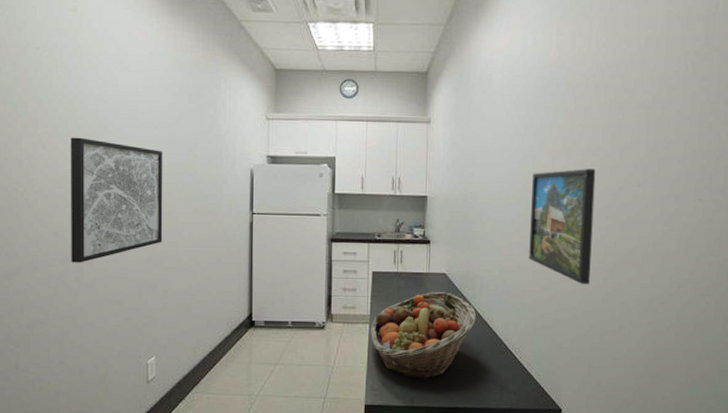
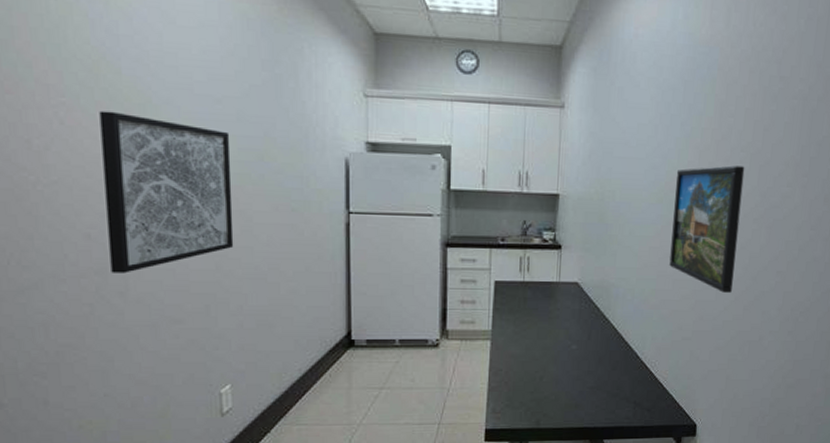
fruit basket: present [370,292,477,380] -> none [492,303,611,400]

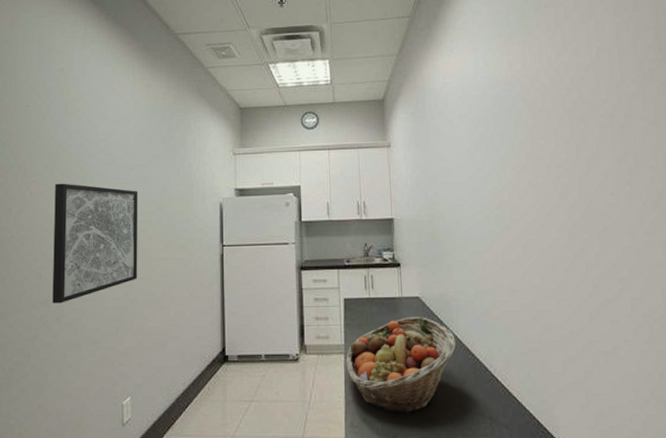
fruit basket: none [492,303,611,400] -> present [346,317,457,414]
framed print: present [669,165,745,293] -> none [499,181,574,302]

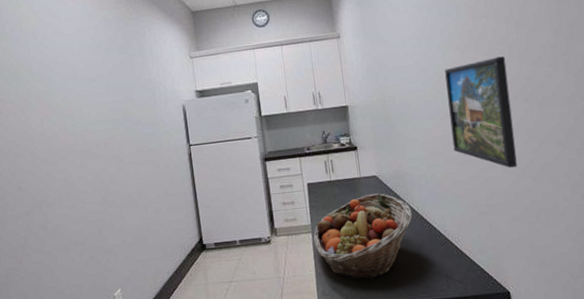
wall art: present [52,183,138,304] -> none [21,99,113,213]
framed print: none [499,181,574,302] -> present [445,56,517,168]

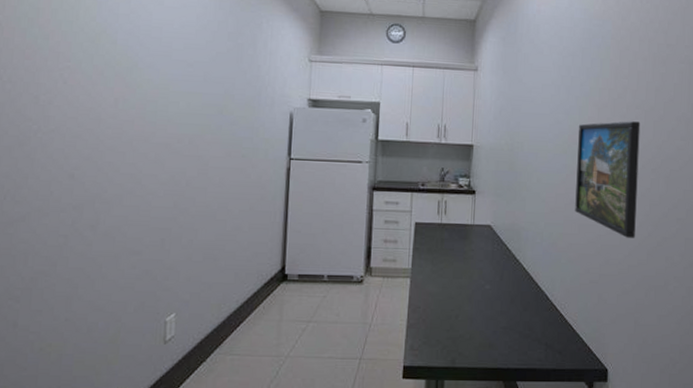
fruit basket: present [313,193,413,280] -> none [411,245,522,339]

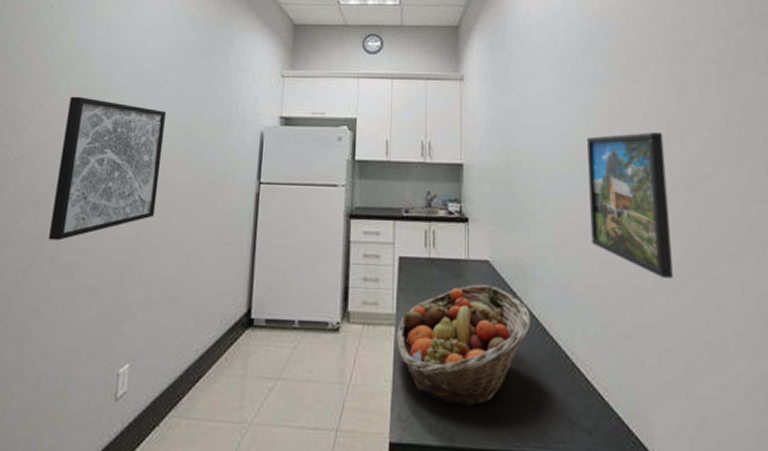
wall art: none [86,73,197,209] -> present [48,96,167,240]
fruit basket: none [411,245,522,339] -> present [397,285,532,409]

